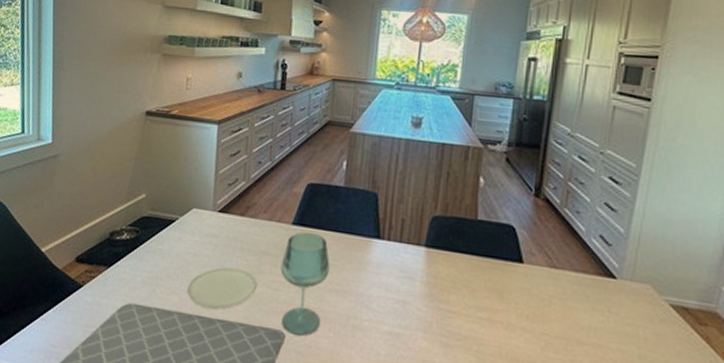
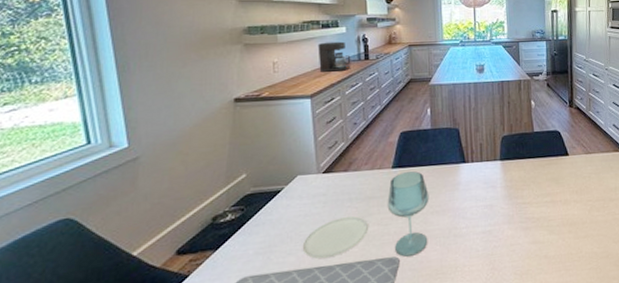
coffee maker: none [231,62,266,99] -> present [318,41,351,72]

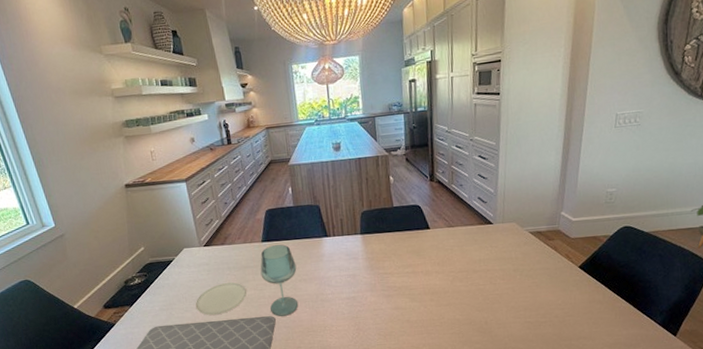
coffee maker: present [318,41,351,72] -> none [185,128,216,158]

